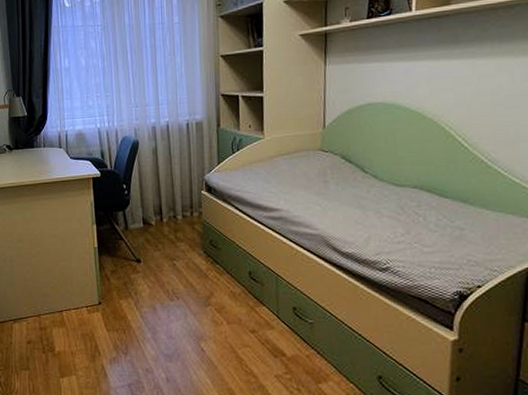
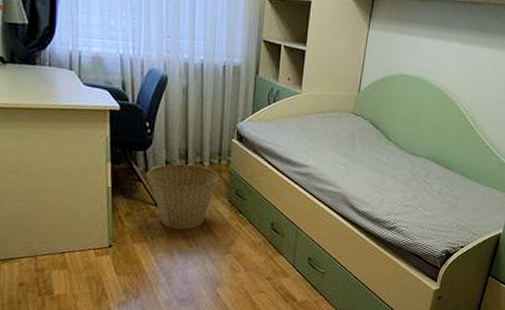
basket: none [126,220,194,283] -> present [146,163,221,229]

